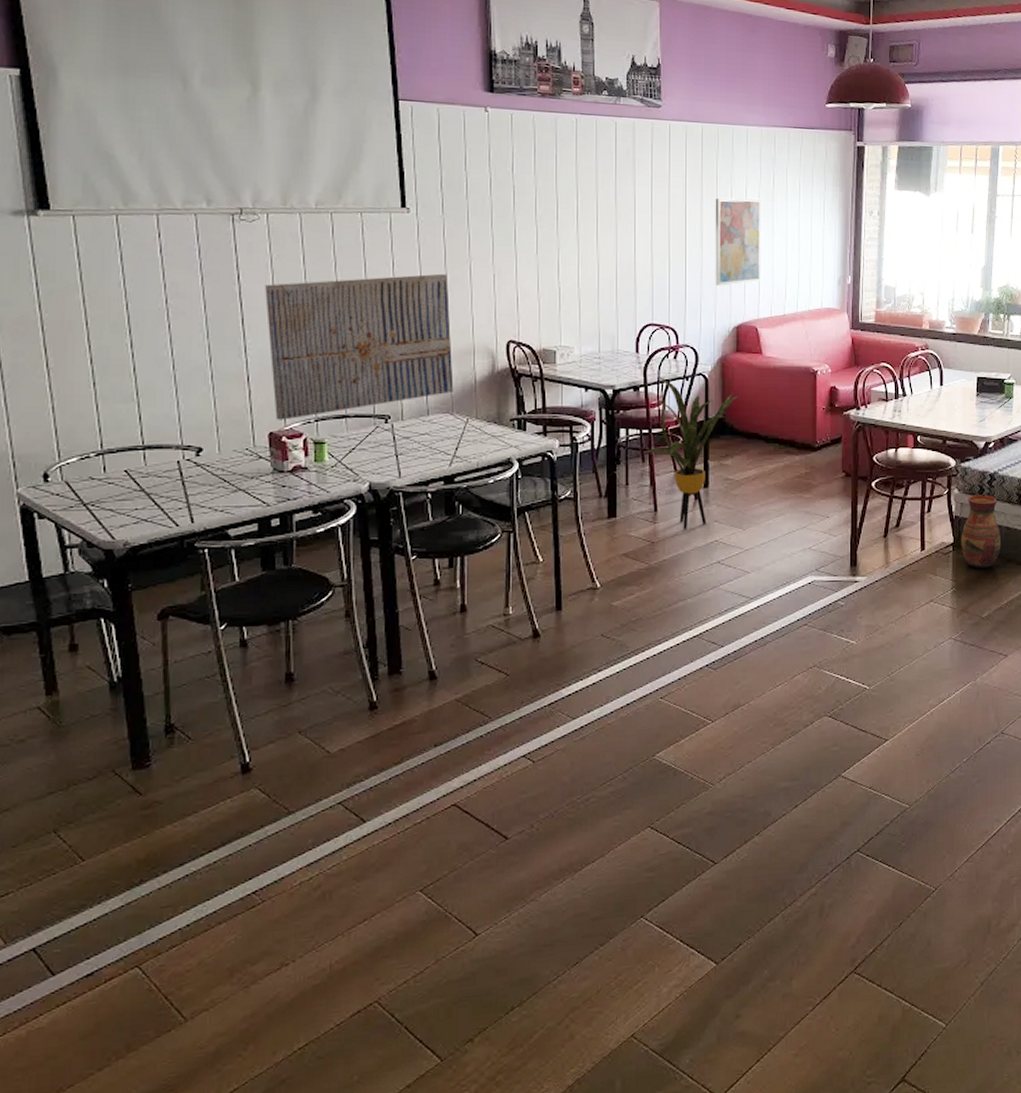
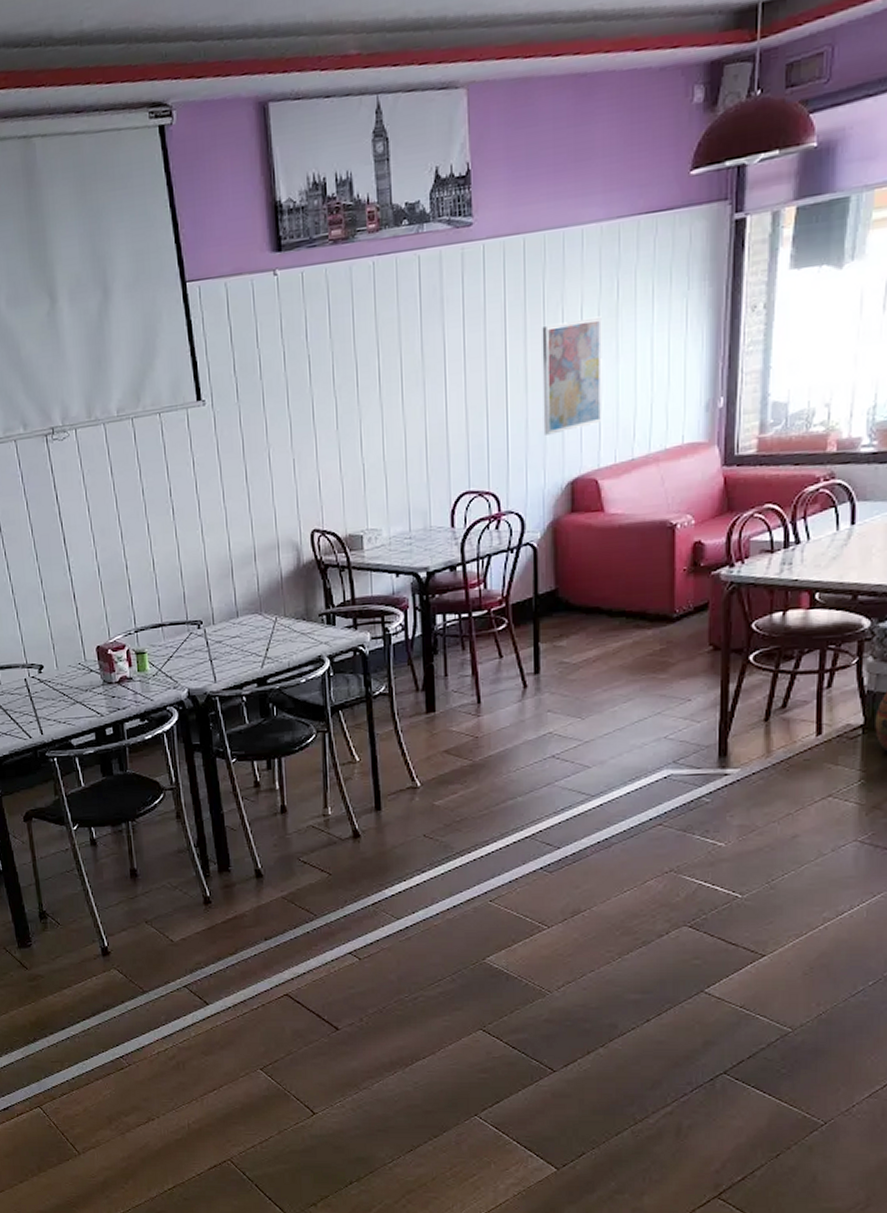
wall art: present [265,273,454,420] -> none [80,465,261,634]
house plant: present [645,376,740,530] -> none [465,552,577,723]

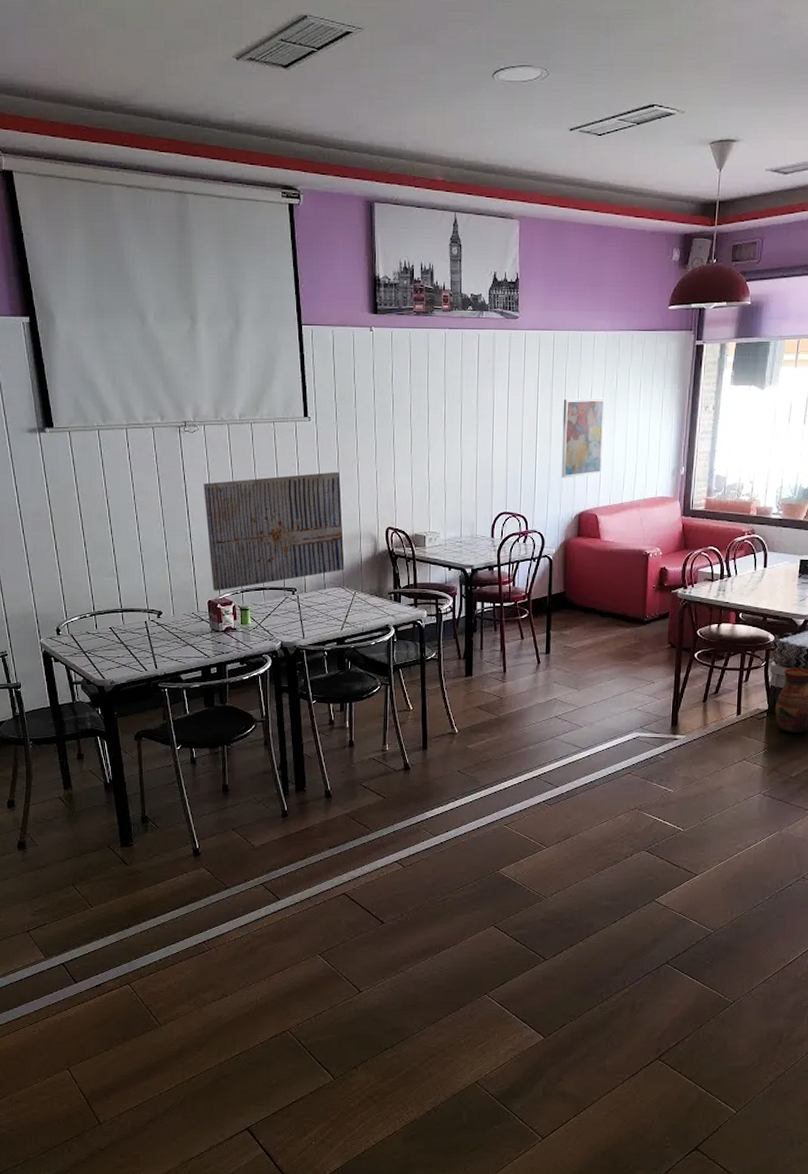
wall art: none [80,465,261,634] -> present [204,471,344,591]

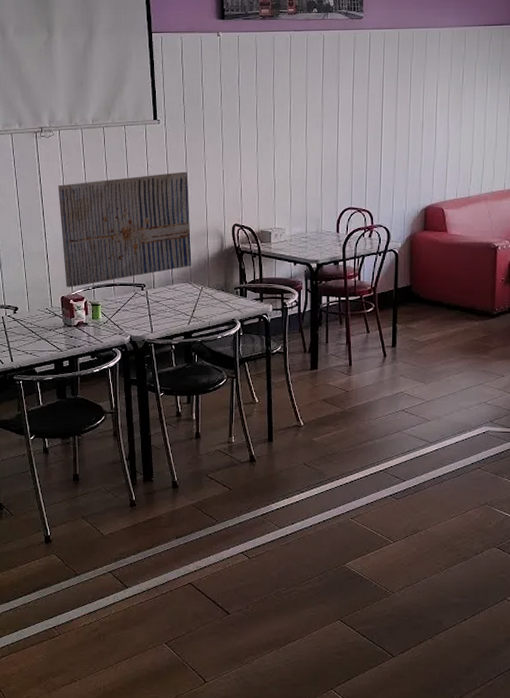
wall art: present [561,398,605,478] -> none [406,93,451,173]

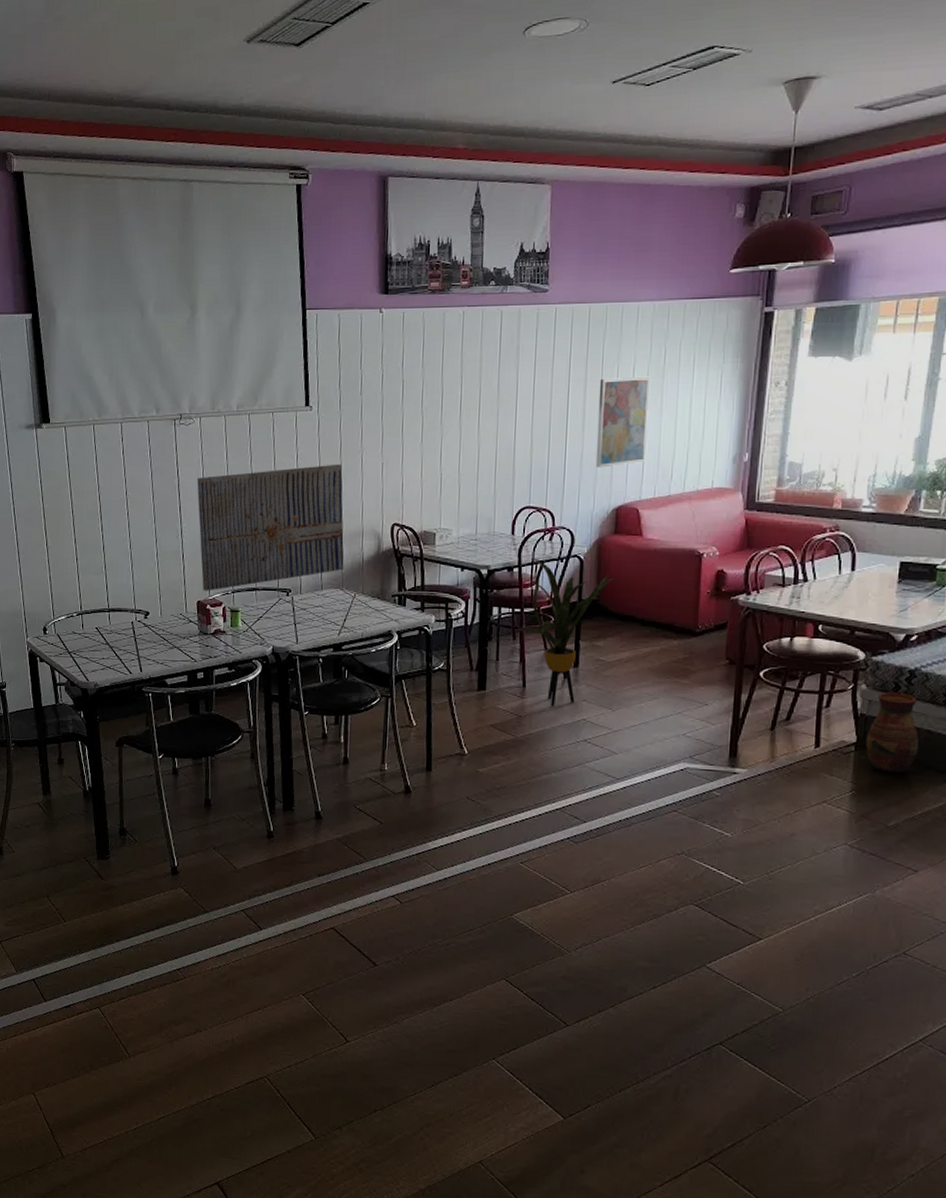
house plant: none [342,252,426,382] -> present [516,558,616,707]
wall art: none [406,93,451,173] -> present [595,376,650,467]

